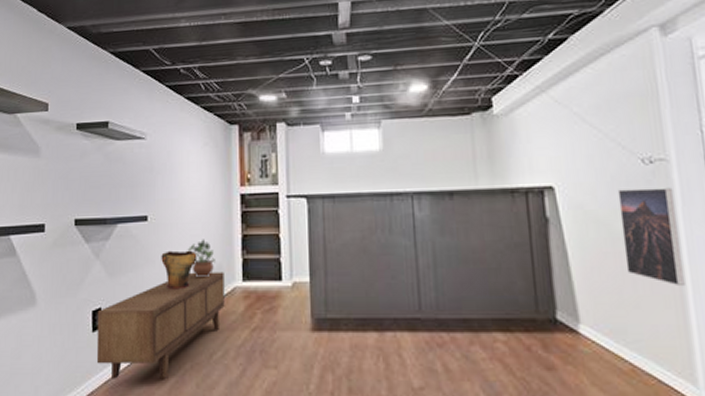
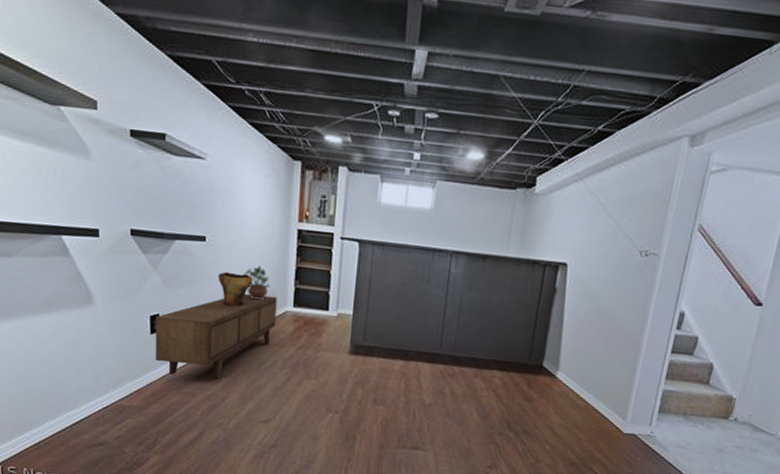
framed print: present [617,187,686,287] -> none [603,273,655,353]

